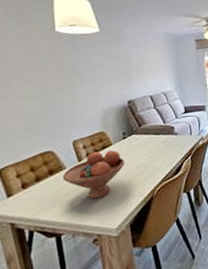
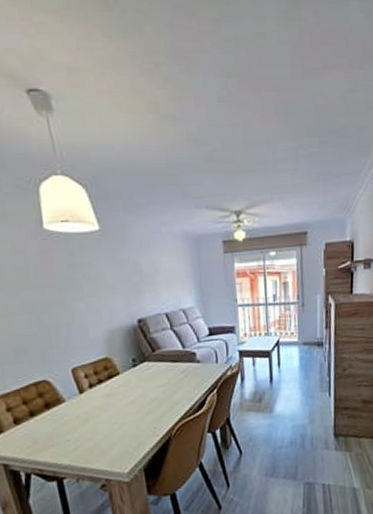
fruit bowl: present [62,150,125,199] -> none [61,380,136,439]

